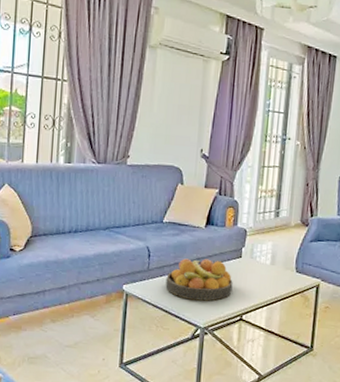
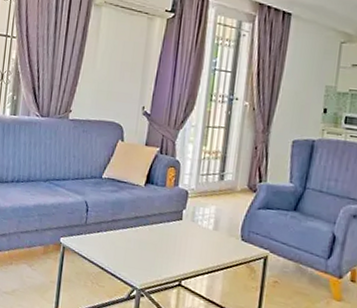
fruit bowl: present [165,258,233,301] -> none [102,216,172,263]

